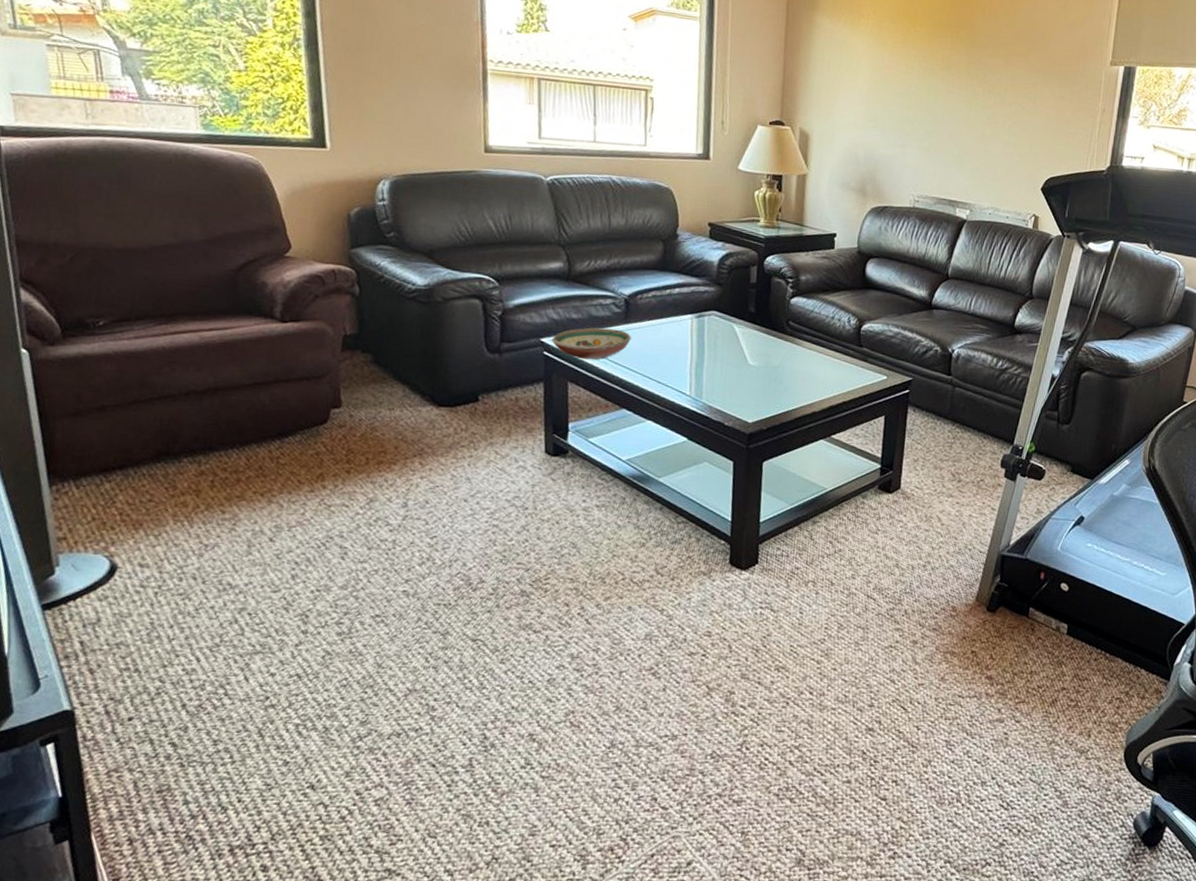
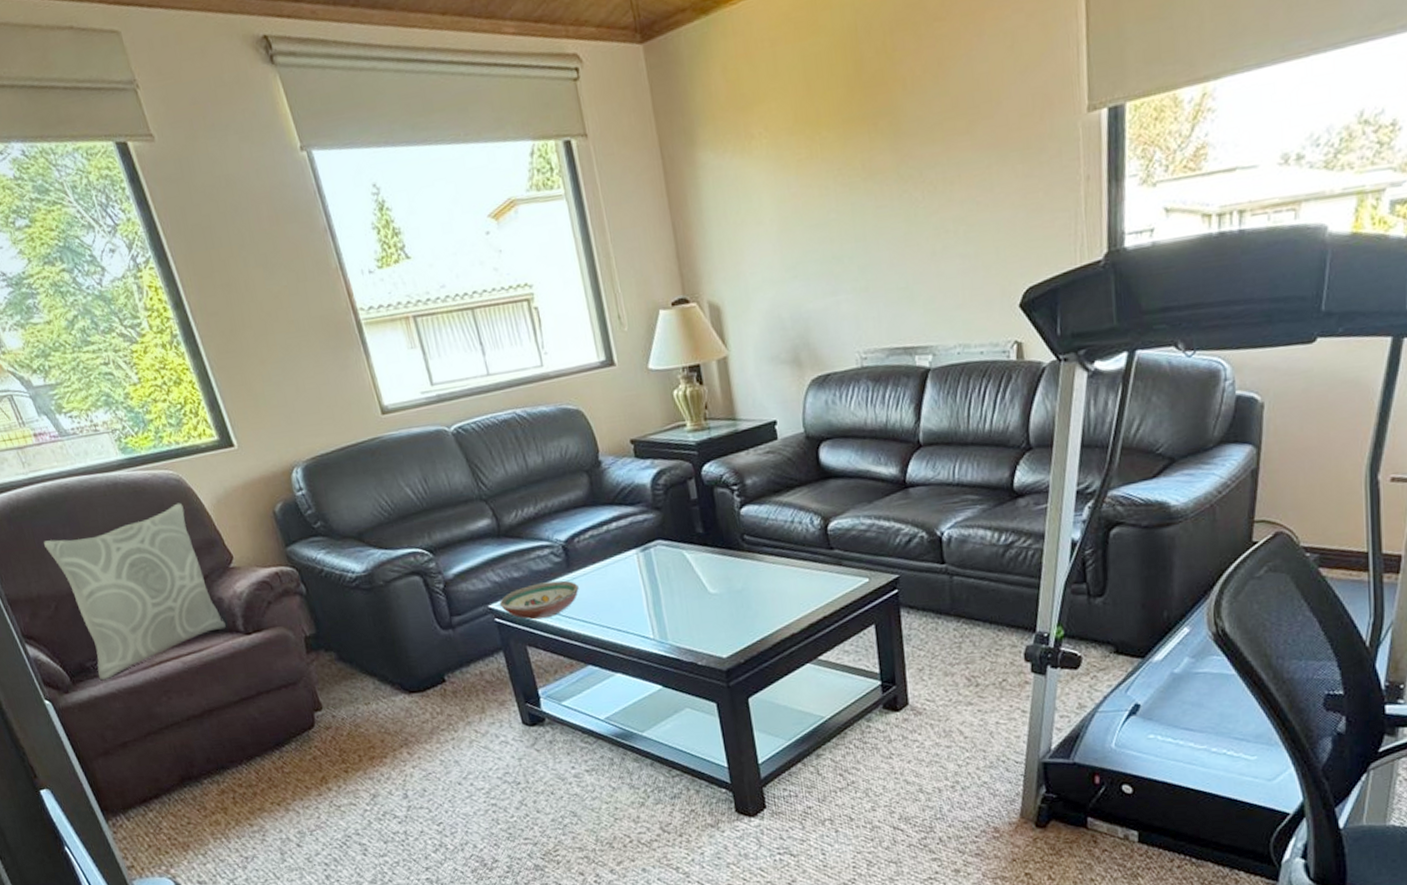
pillow: none [80,186,262,340] -> present [43,503,226,681]

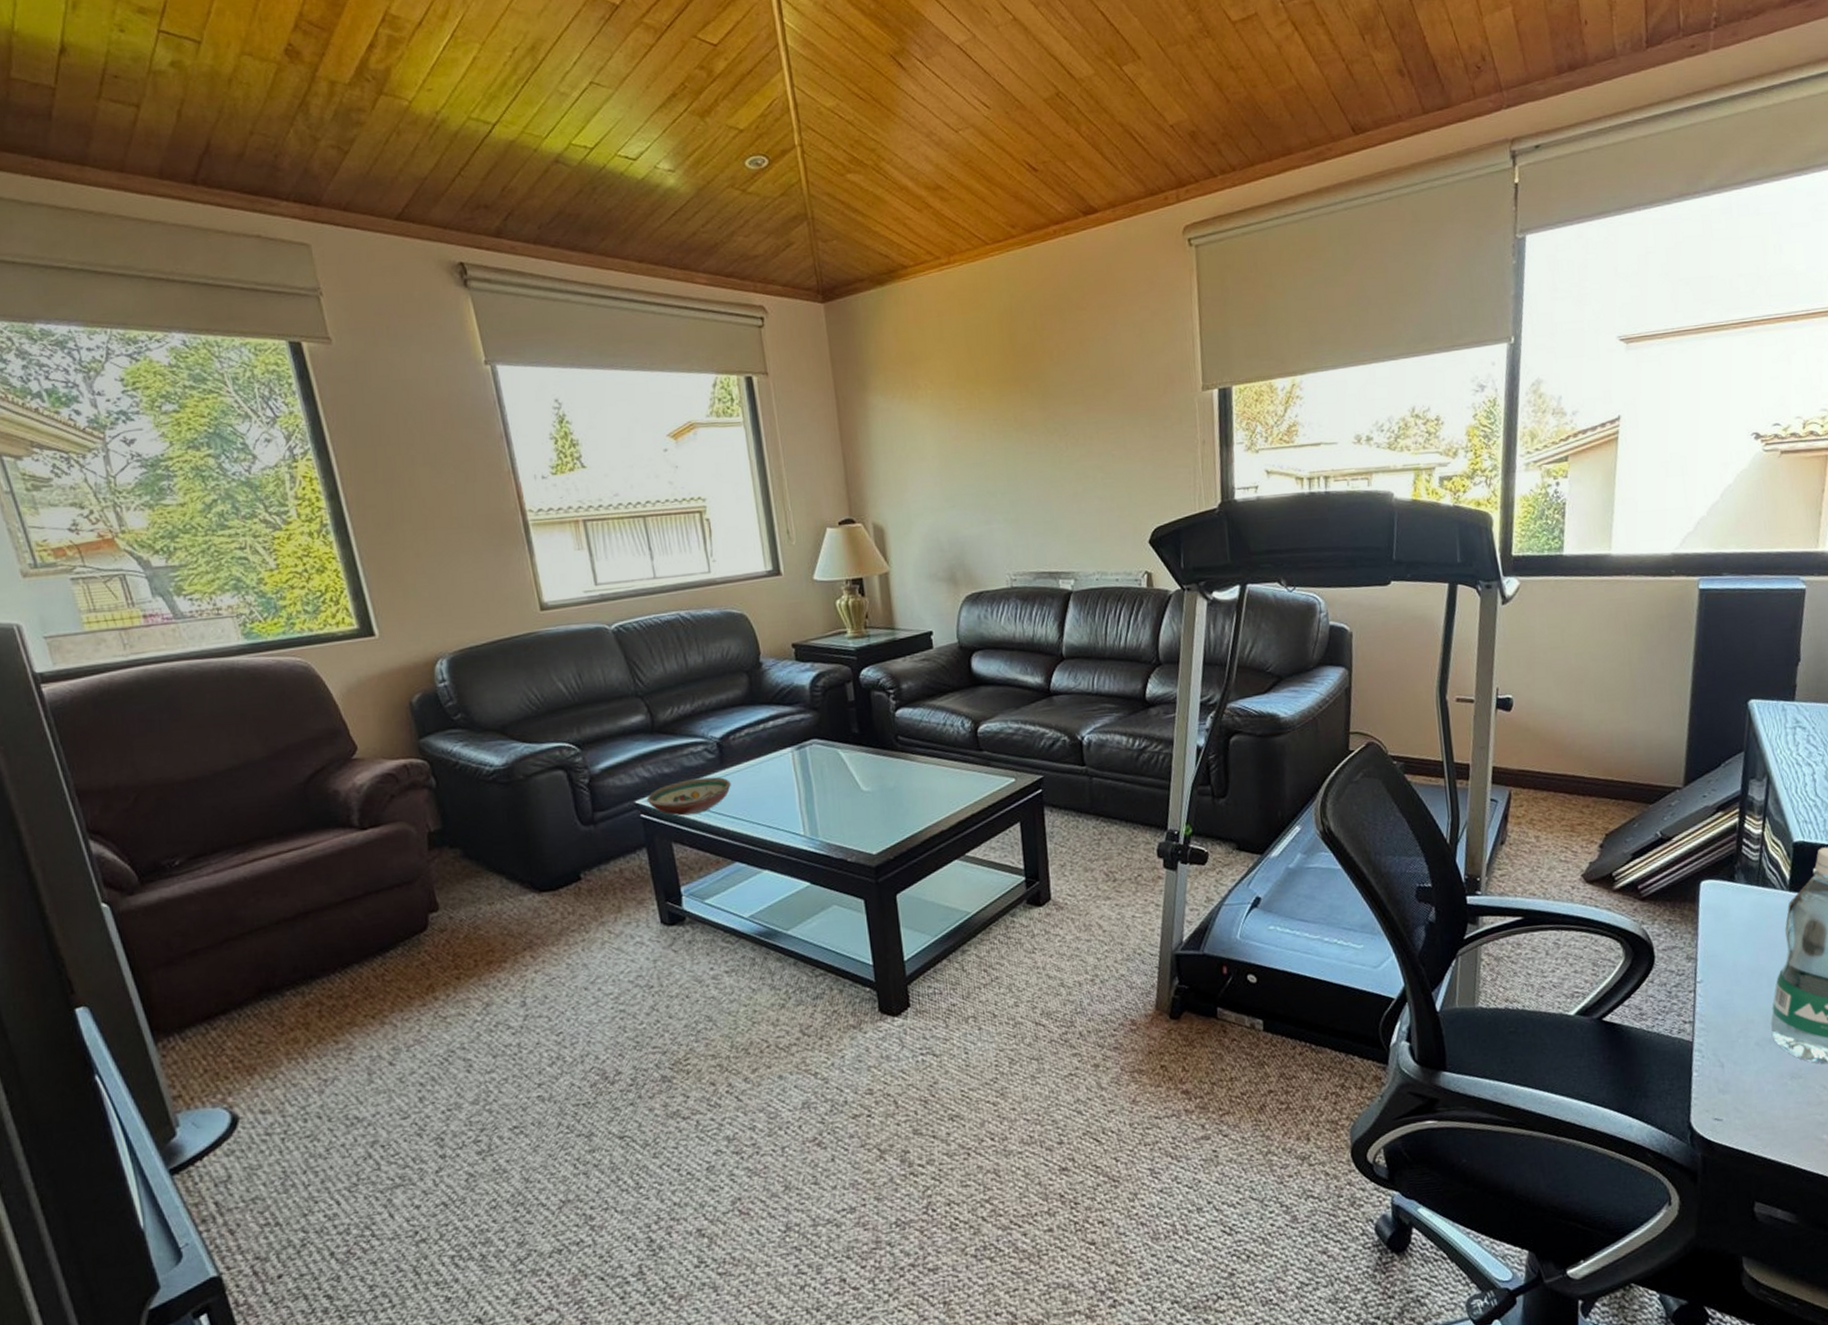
pillow: present [43,503,226,681] -> none [132,691,338,881]

